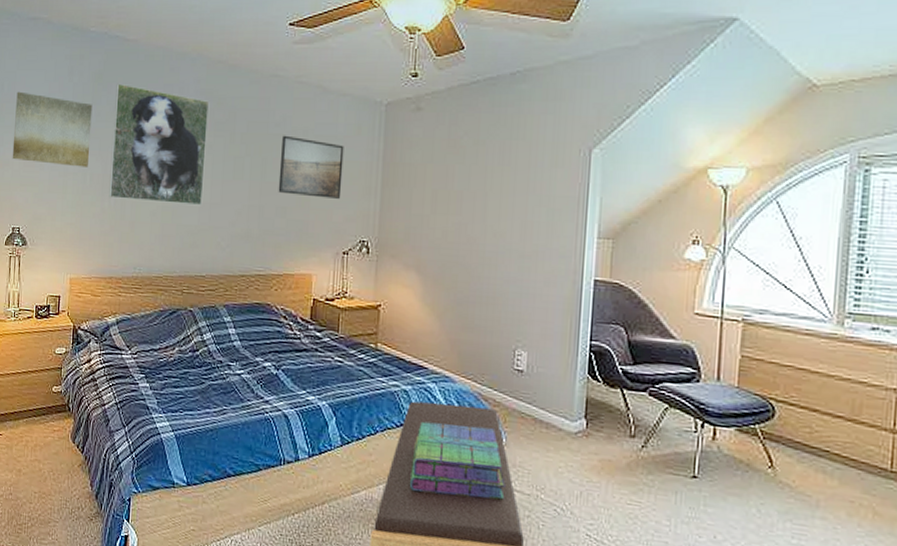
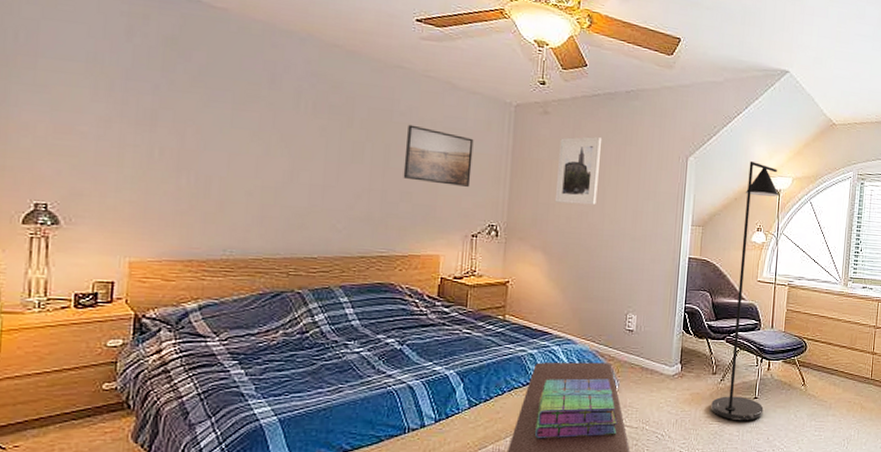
wall art: present [12,91,93,167] -> none [33,44,163,140]
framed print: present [109,83,210,206] -> none [187,52,323,188]
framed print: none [429,131,483,215] -> present [554,136,602,205]
floor lamp: none [628,149,725,507] -> present [711,161,779,421]

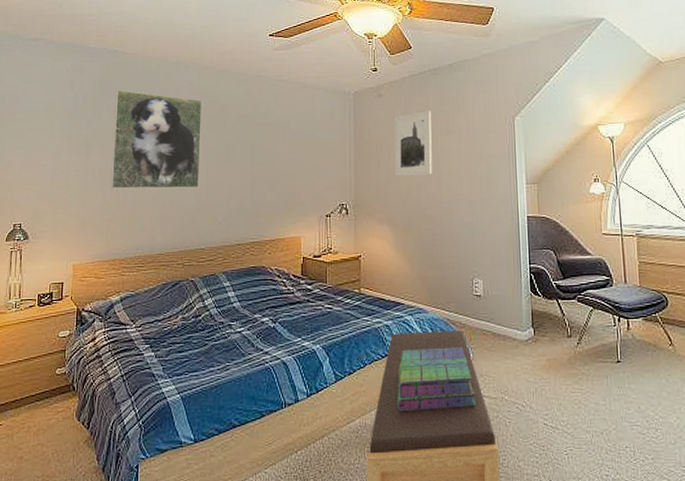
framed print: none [187,52,323,188] -> present [110,89,203,189]
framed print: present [403,124,474,187] -> none [267,123,321,172]
floor lamp: present [711,161,779,421] -> none [570,112,630,388]

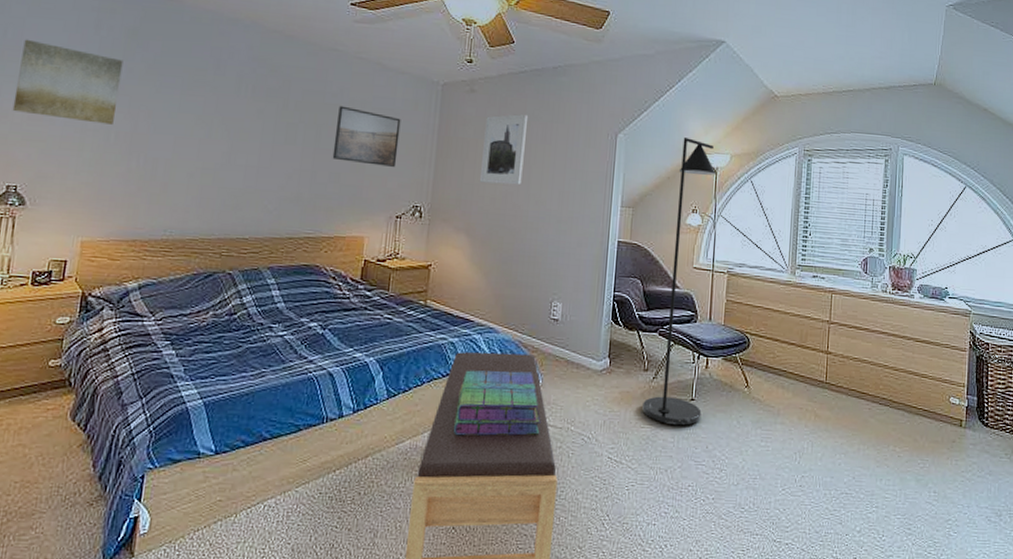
wall art: none [13,102,94,164] -> present [12,39,124,125]
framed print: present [110,89,203,189] -> none [137,41,263,169]
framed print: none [267,123,321,172] -> present [332,105,401,167]
floor lamp: none [570,112,630,388] -> present [642,137,716,426]

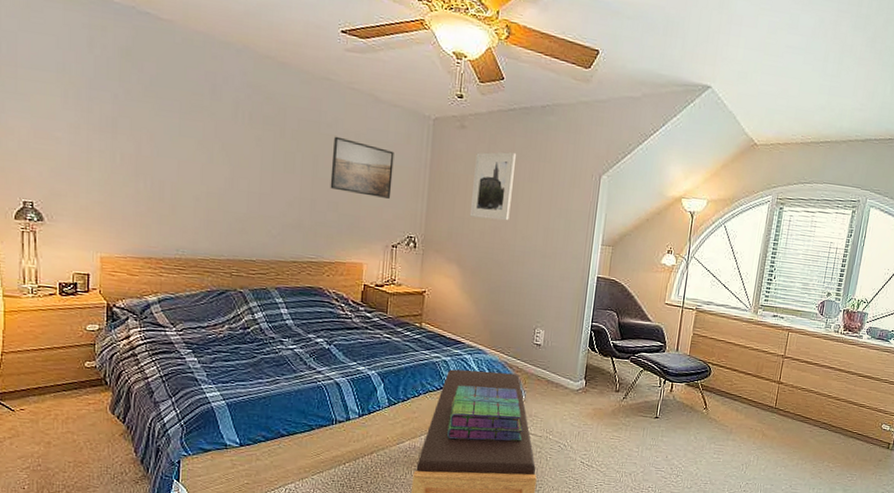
wall art: present [12,39,124,125] -> none [18,55,120,146]
floor lamp: present [642,137,716,426] -> none [612,181,692,439]

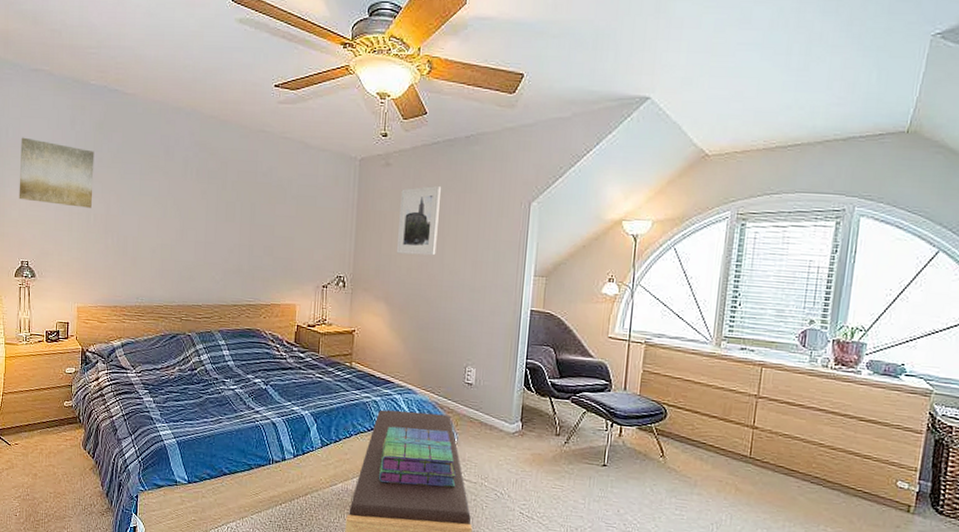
wall art: none [18,55,120,146] -> present [19,137,94,208]
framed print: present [330,136,394,199] -> none [265,184,324,240]

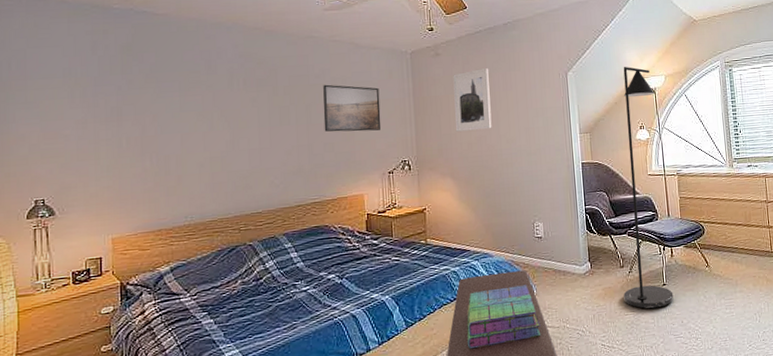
wall art: present [19,137,94,208] -> none [28,68,124,135]
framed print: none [265,184,324,240] -> present [323,84,381,132]
floor lamp: none [554,204,635,489] -> present [623,67,674,309]

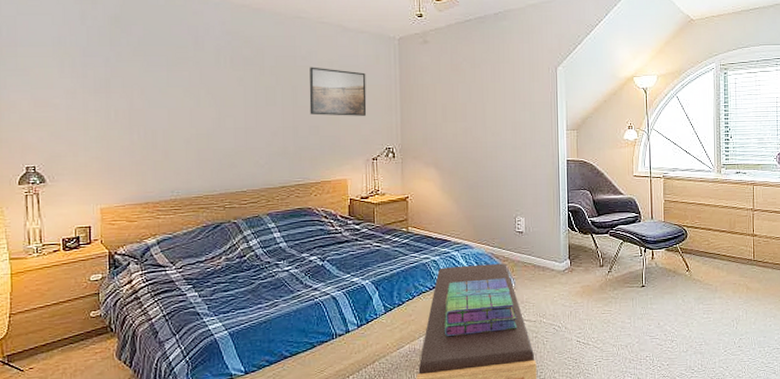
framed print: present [453,67,492,132] -> none [440,57,478,122]
floor lamp: present [623,67,674,309] -> none [602,64,652,309]

